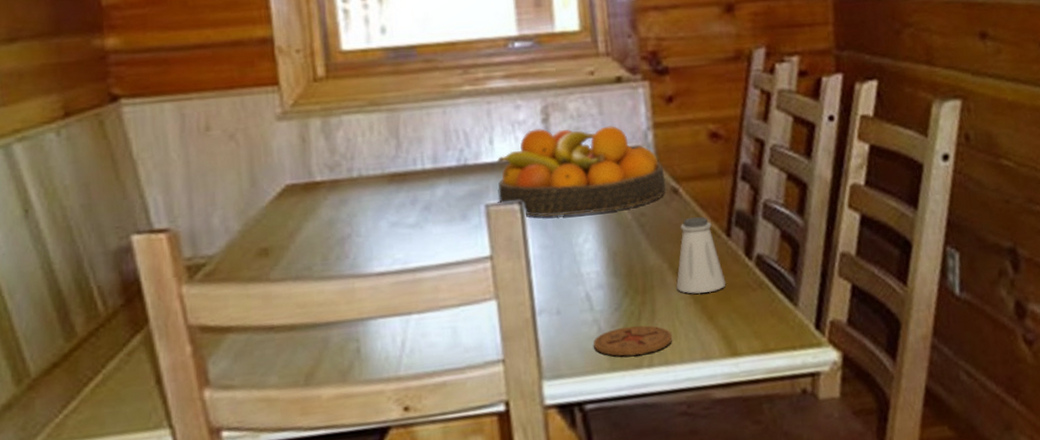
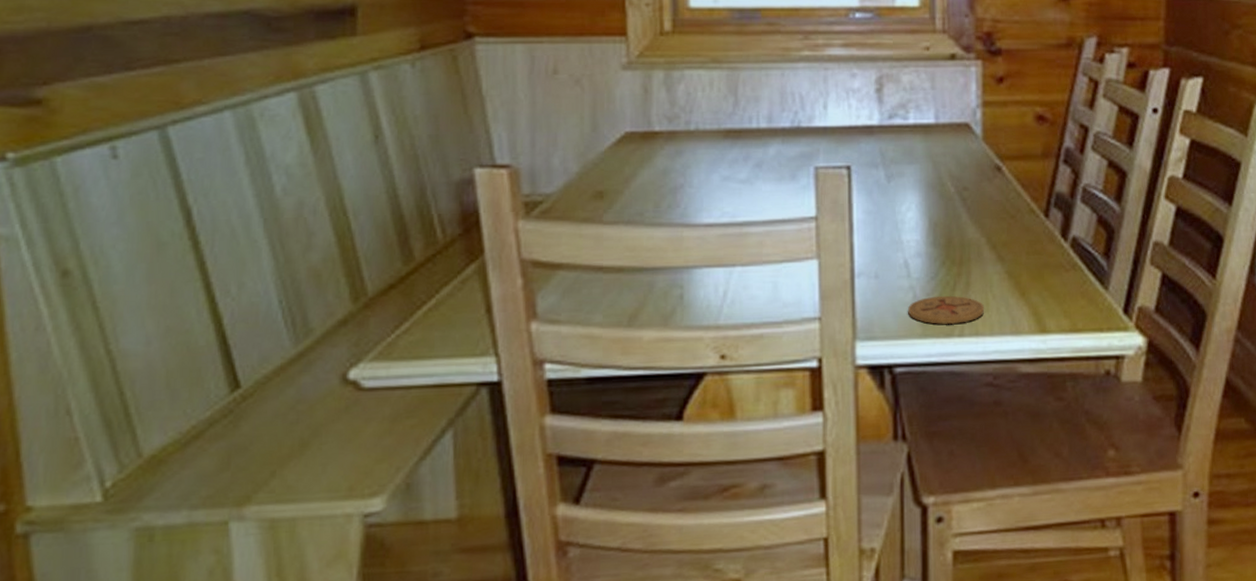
fruit bowl: present [496,126,666,217] -> none [828,97,990,184]
saltshaker: present [676,217,726,294] -> none [992,196,1041,270]

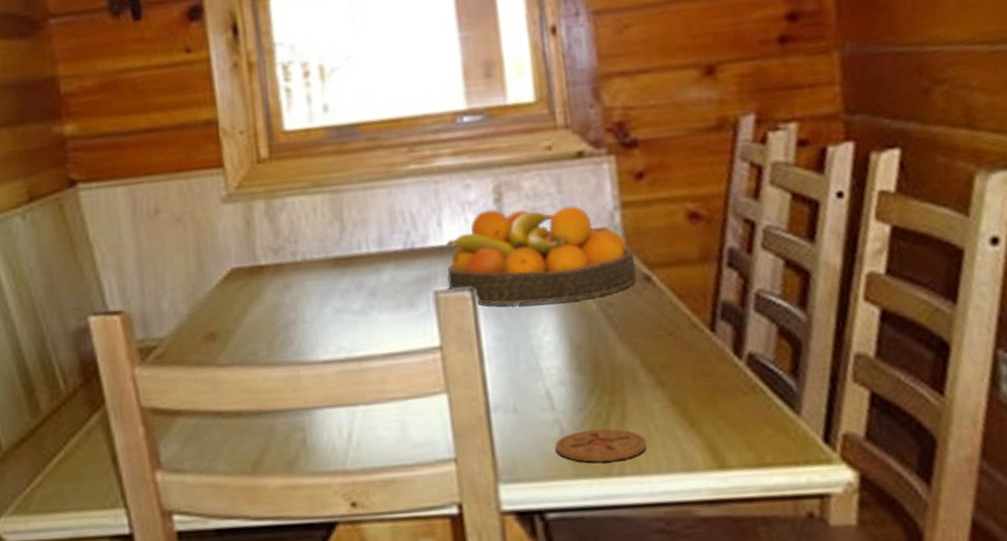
fruit bowl: none [828,97,990,184] -> present [445,205,637,306]

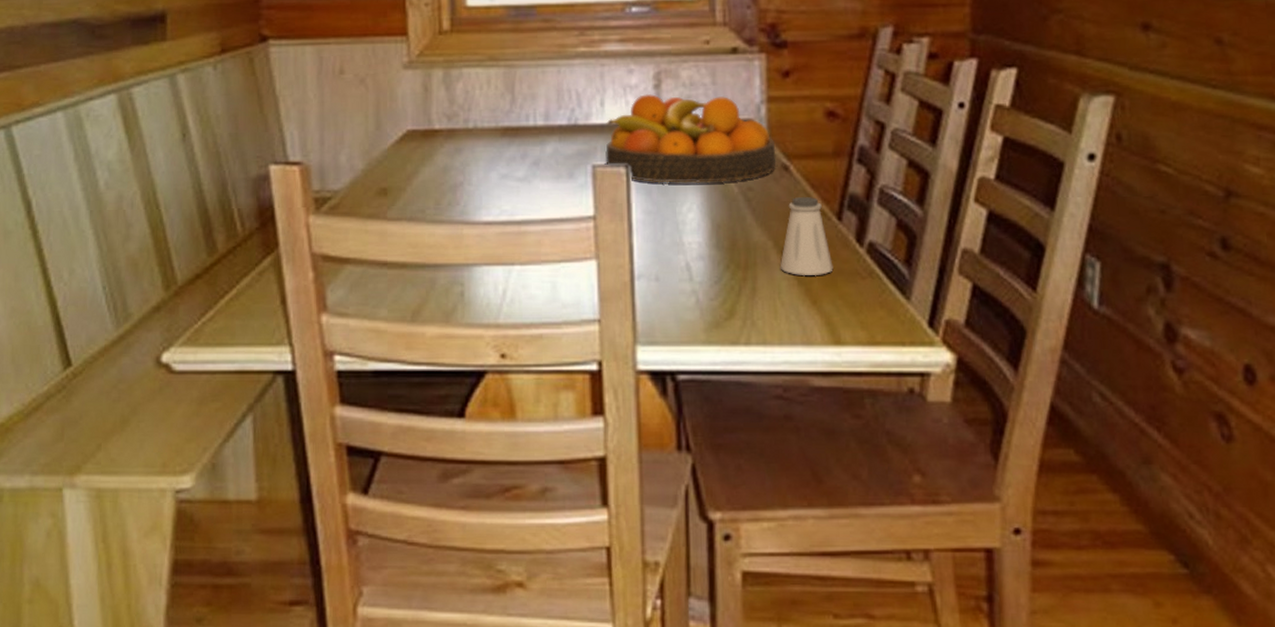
coaster: present [555,428,648,463] -> none [691,301,773,332]
saltshaker: none [650,308,711,396] -> present [780,197,833,275]

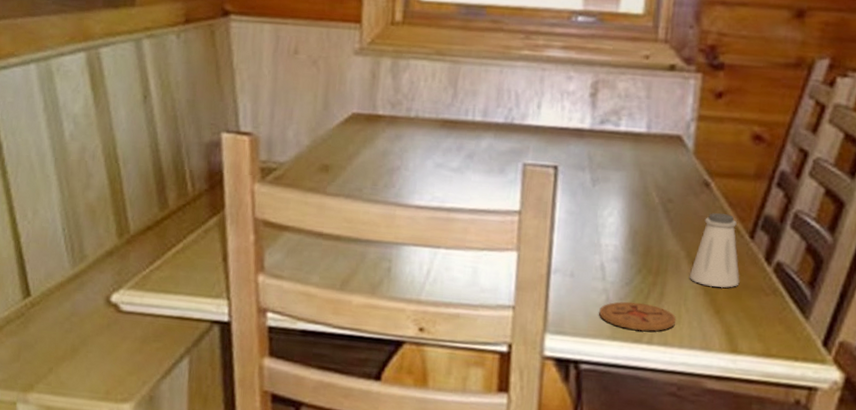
fruit bowl: present [605,93,777,183] -> none [536,100,700,192]
coaster: none [691,301,773,332] -> present [599,301,677,332]

